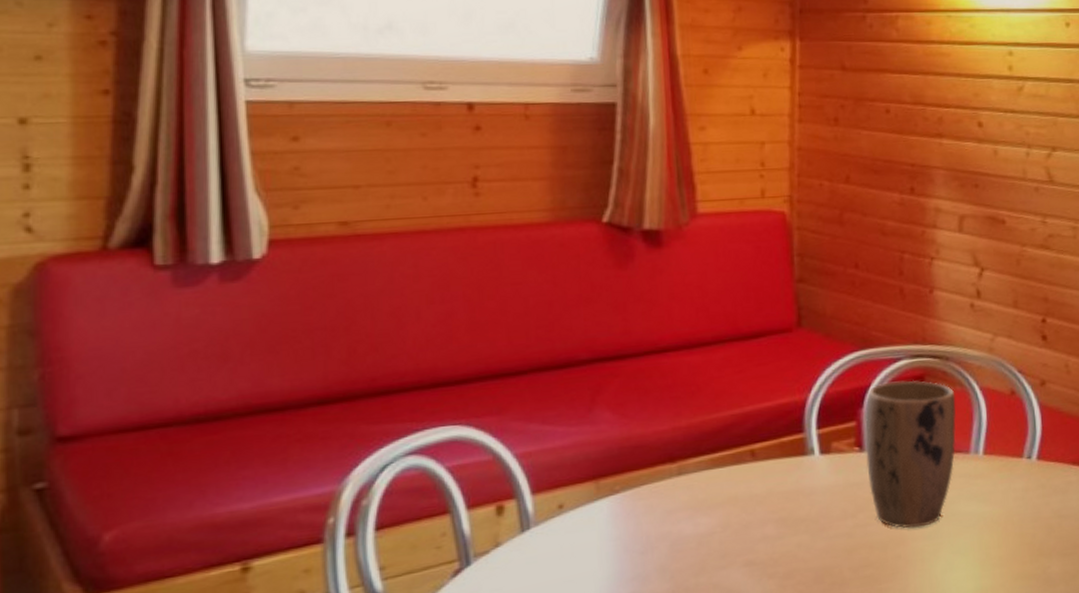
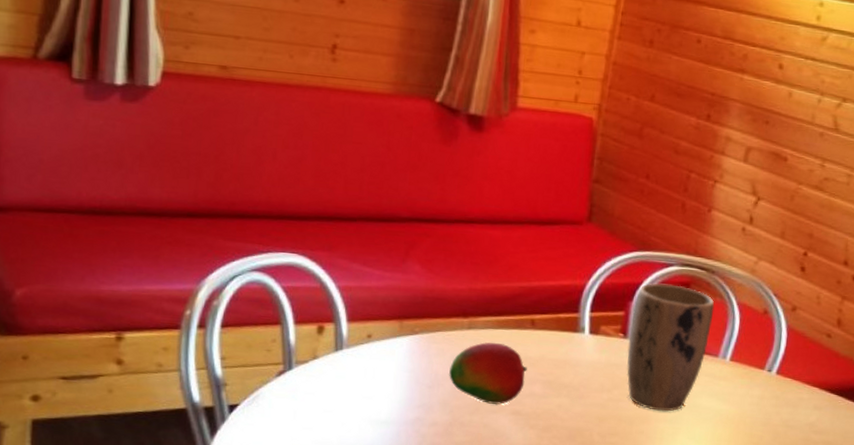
fruit: none [663,485,755,559] -> present [449,342,527,405]

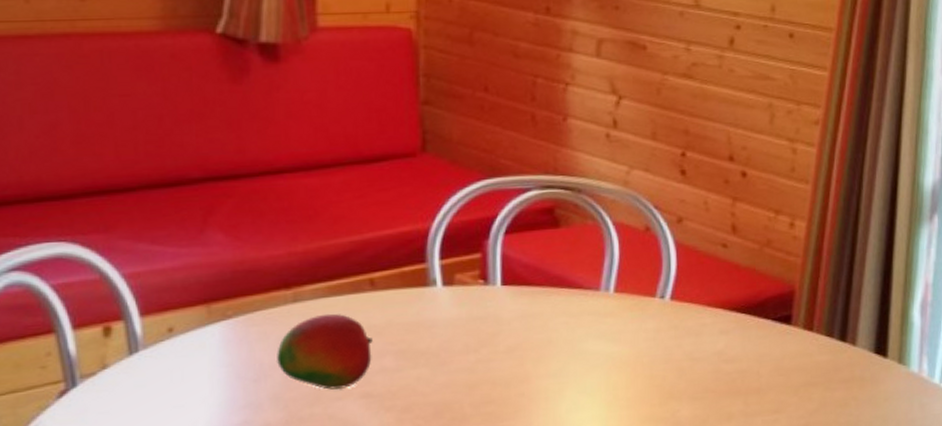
plant pot: present [626,283,715,412] -> none [490,212,588,366]

